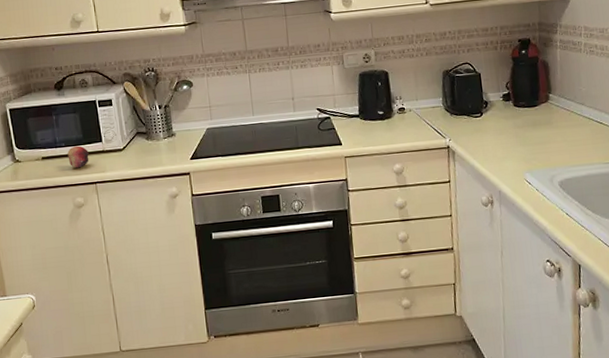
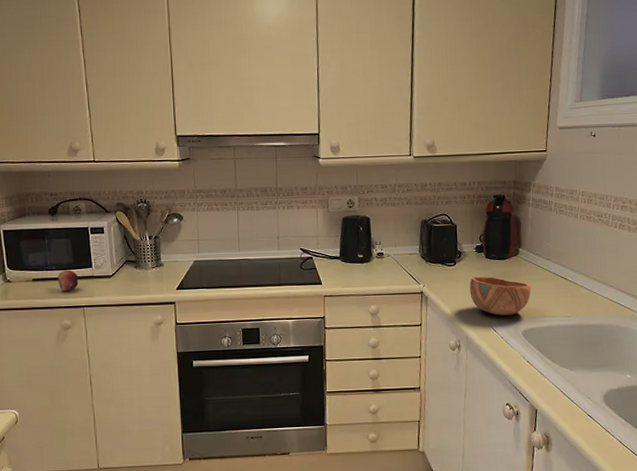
bowl: none [498,125,565,167] -> present [469,276,531,316]

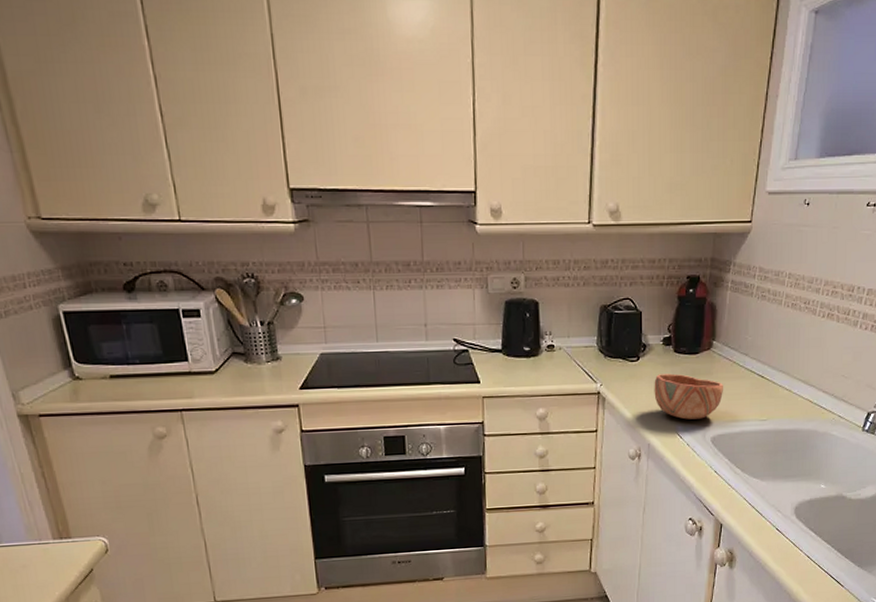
fruit: present [58,270,79,292] -> none [143,364,172,392]

